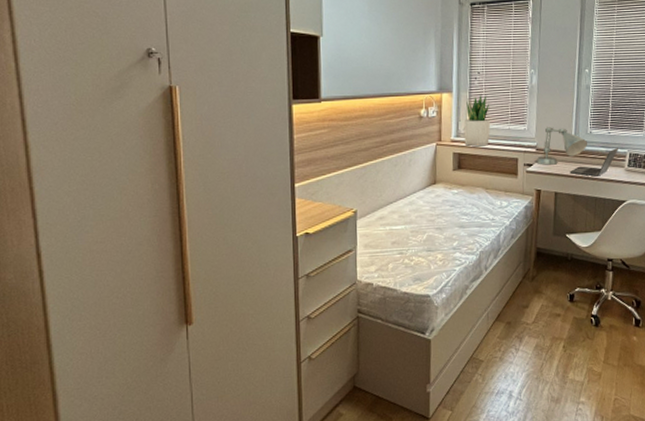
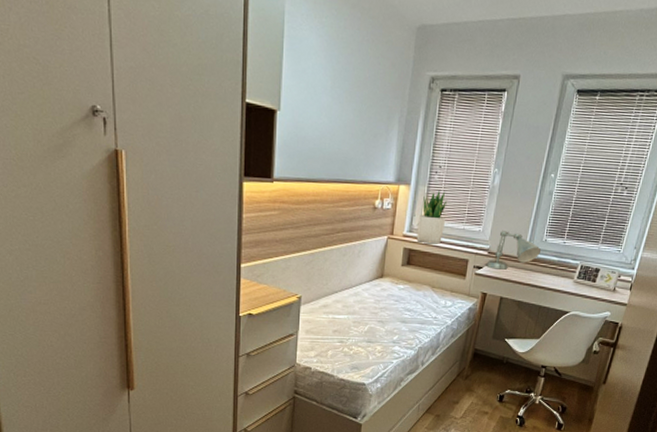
laptop: present [569,147,619,177] -> none [518,258,572,285]

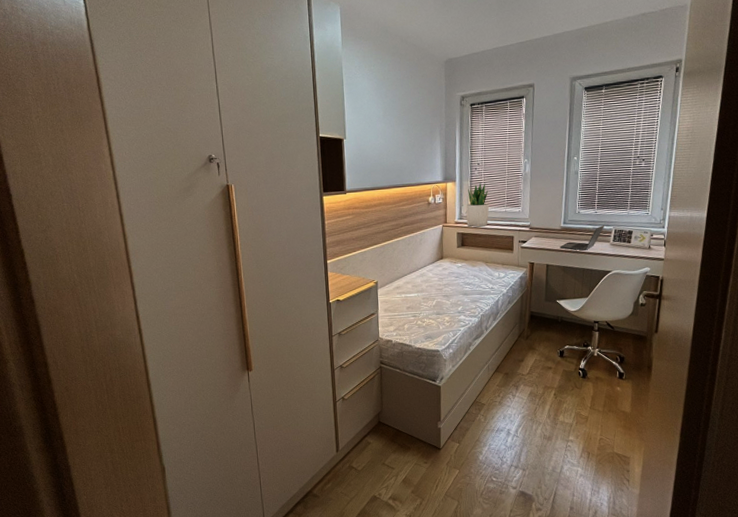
desk lamp: present [485,231,541,270] -> none [528,208,576,242]
laptop: none [518,258,572,285] -> present [559,224,605,251]

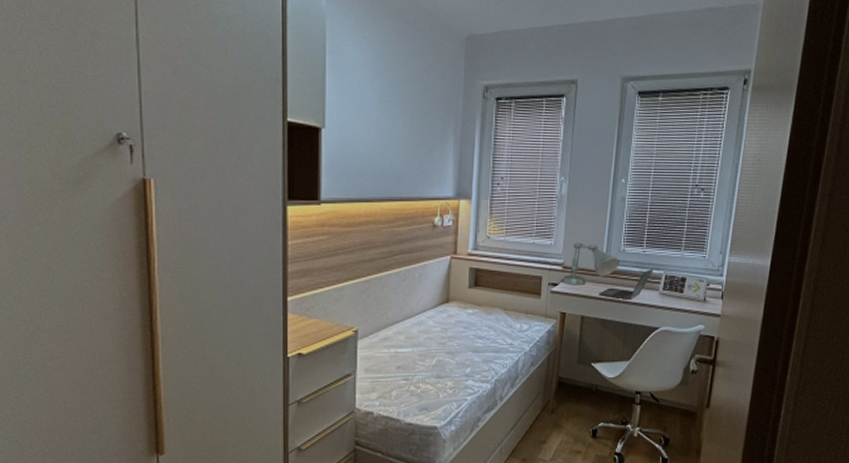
planter: present [466,183,489,227] -> none [483,204,514,262]
desk lamp: none [528,208,576,242] -> present [561,243,619,285]

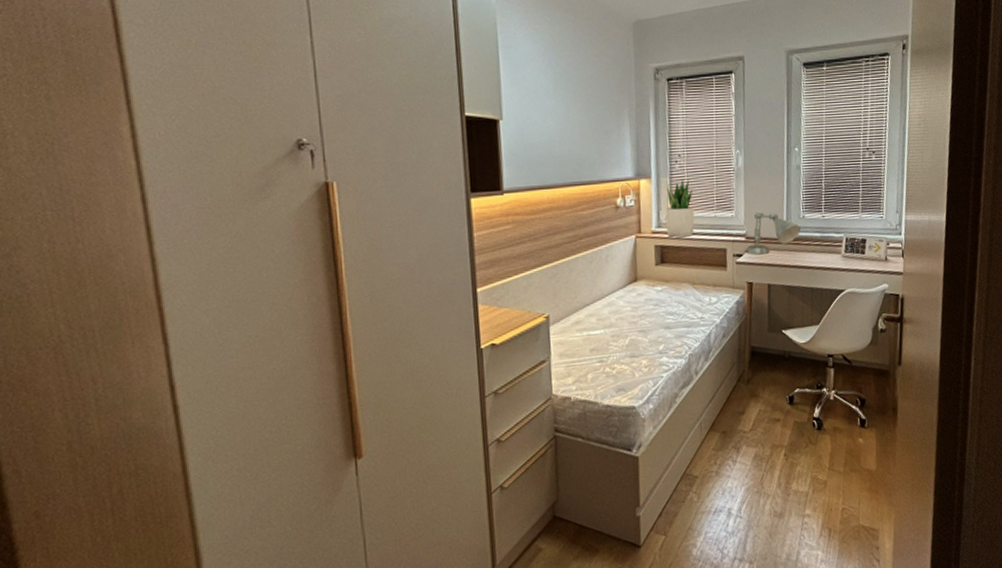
planter: none [483,204,514,262] -> present [665,180,695,238]
laptop: present [598,267,655,300] -> none [783,231,835,265]

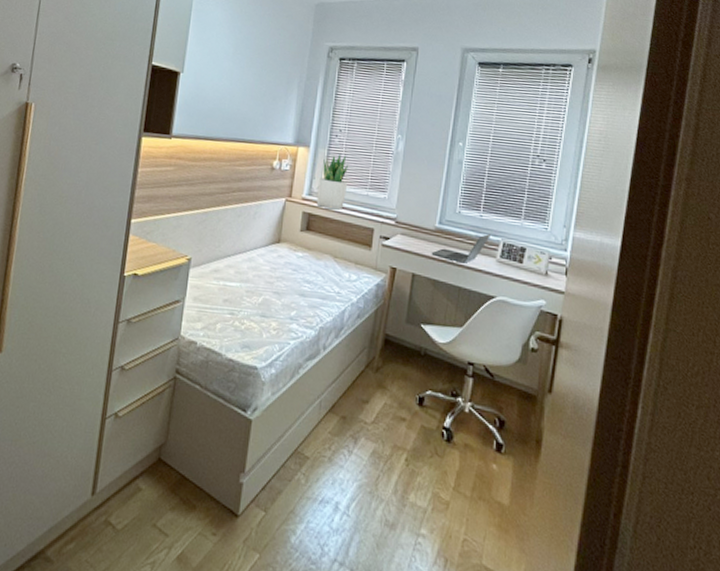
desk lamp: present [745,212,801,255] -> none [393,199,455,242]
laptop: none [783,231,835,265] -> present [431,233,492,264]

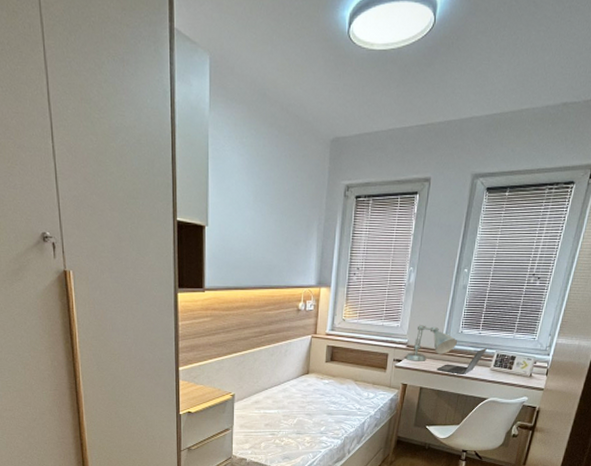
planter: present [316,154,349,210] -> none [338,291,366,341]
desk lamp: none [393,199,455,242] -> present [404,325,457,361]

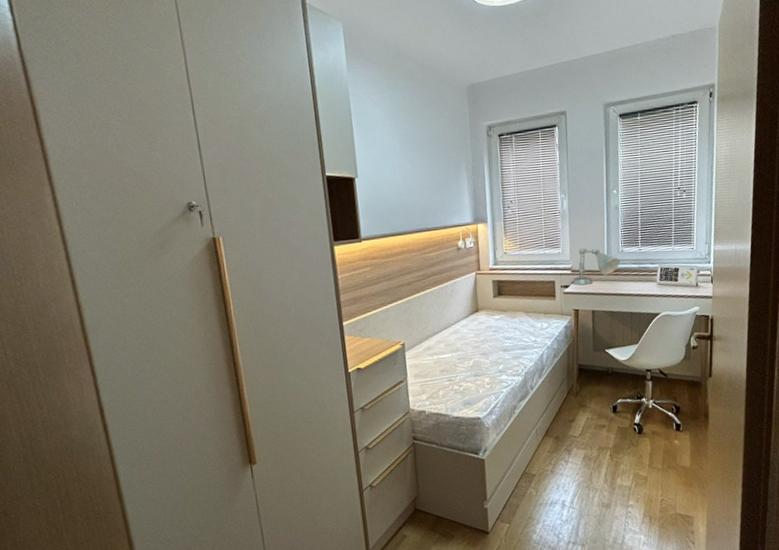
laptop: present [436,347,488,374] -> none [605,262,651,293]

